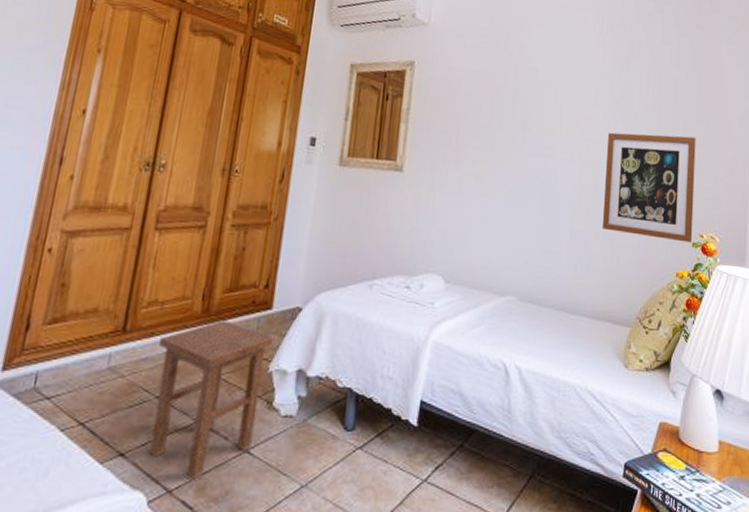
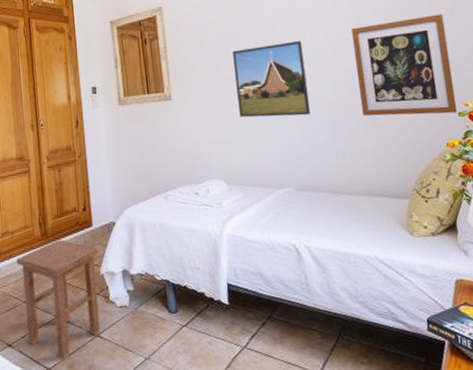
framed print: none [475,129,556,218] -> present [232,40,311,118]

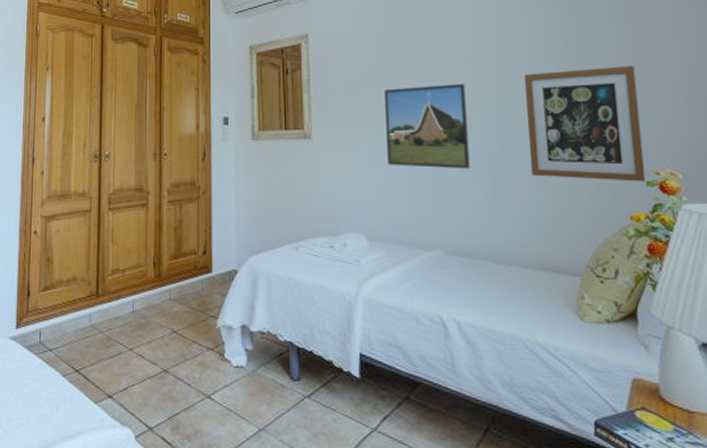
stool: present [17,240,101,360] -> none [126,284,217,420]

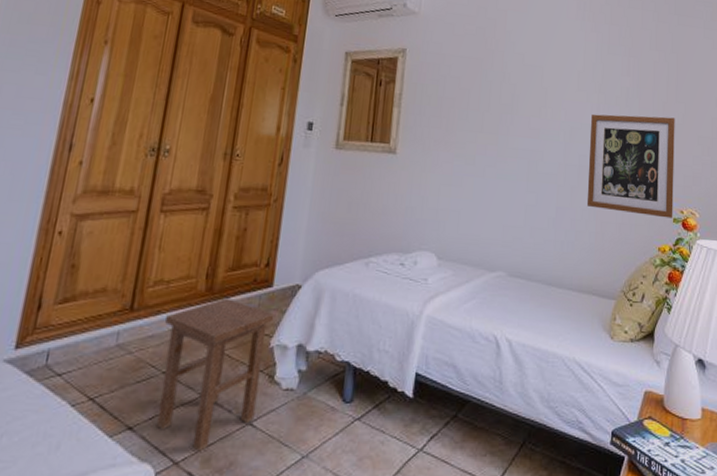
stool: none [126,284,217,420] -> present [156,298,275,452]
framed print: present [384,83,470,169] -> none [465,112,542,197]

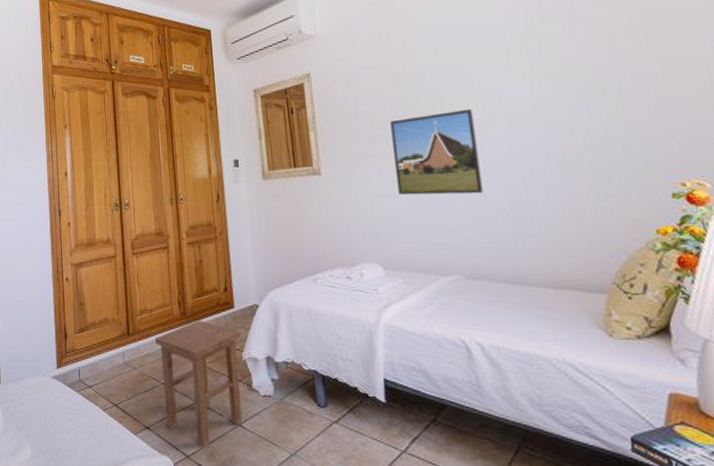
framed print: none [465,112,542,197] -> present [390,108,483,195]
wall art: present [586,114,675,219] -> none [534,76,672,196]

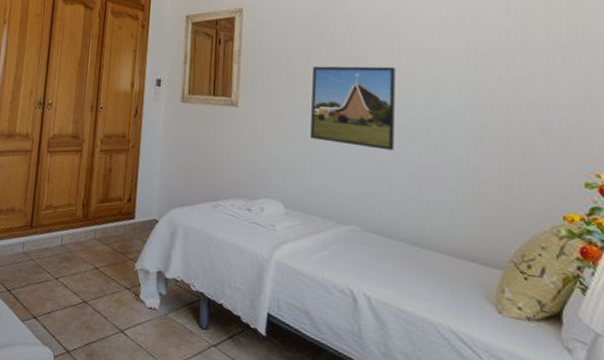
stool: present [155,320,243,448] -> none [52,225,137,347]

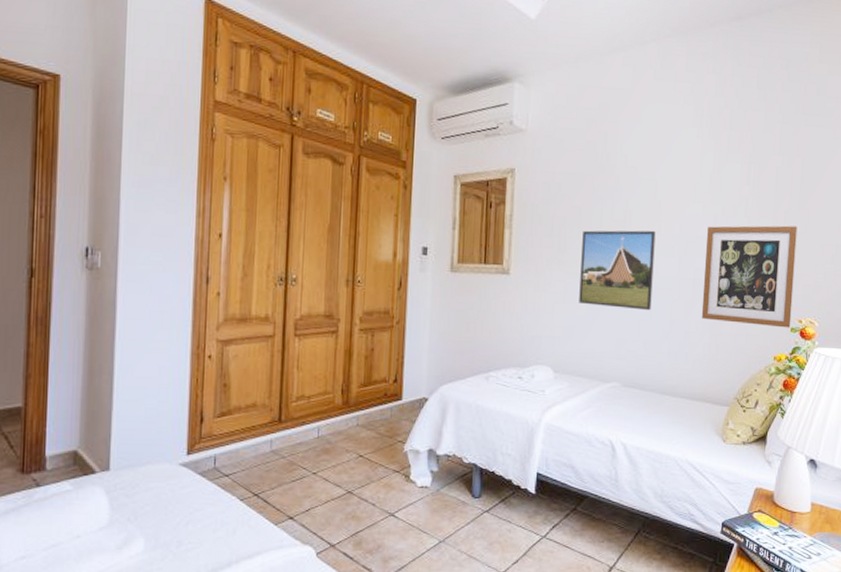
wall art: none [457,62,585,183] -> present [701,225,798,328]

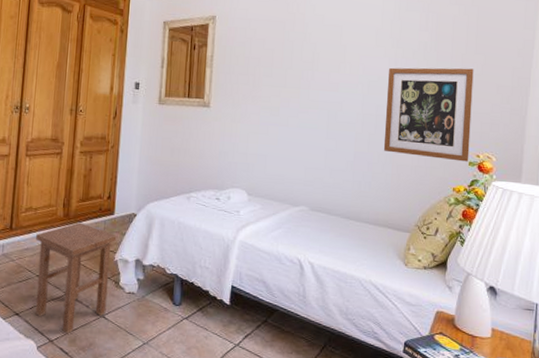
stool: none [310,410,406,537] -> present [35,222,117,334]
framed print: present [579,230,656,311] -> none [271,70,341,143]

